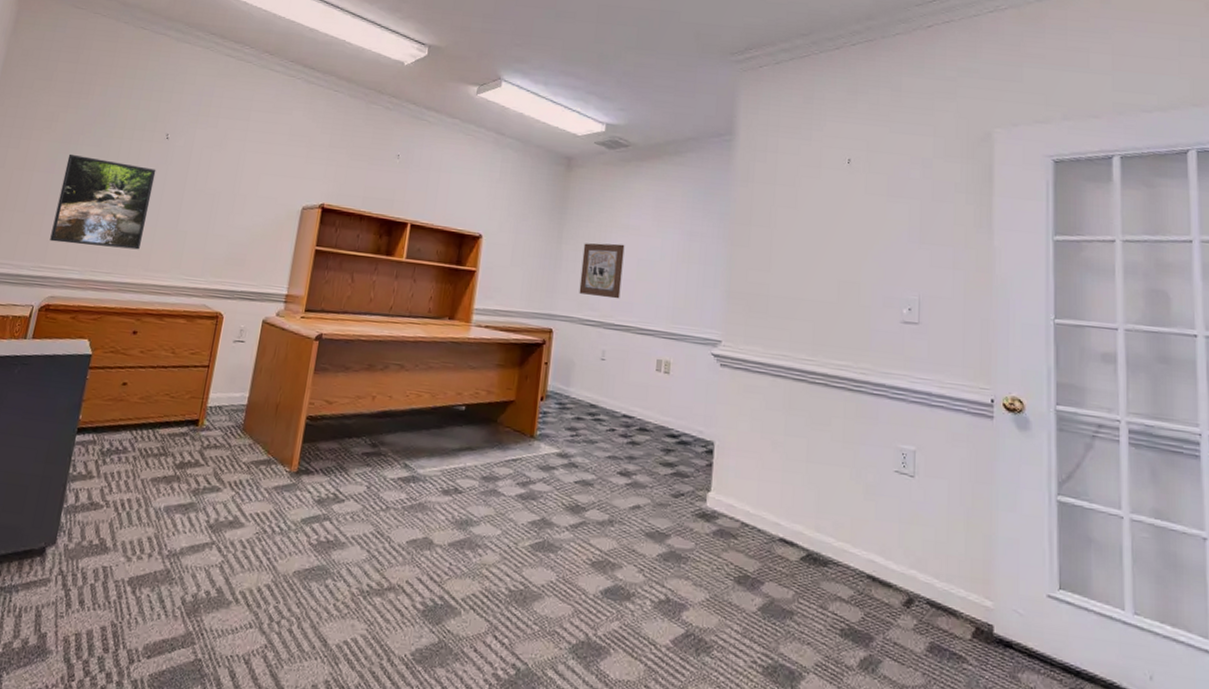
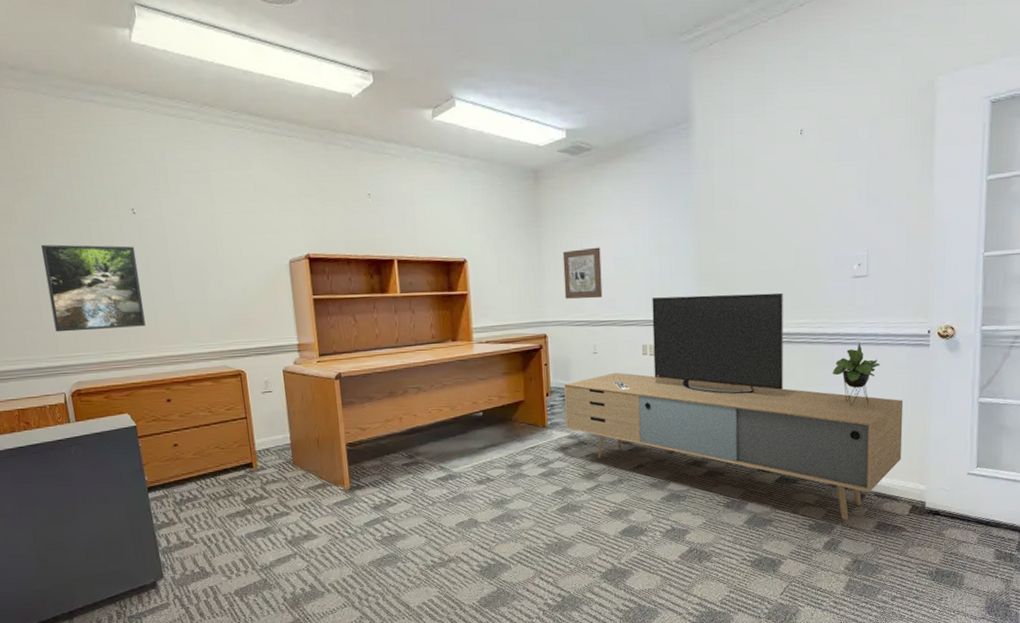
media console: none [556,307,963,632] -> present [563,292,904,521]

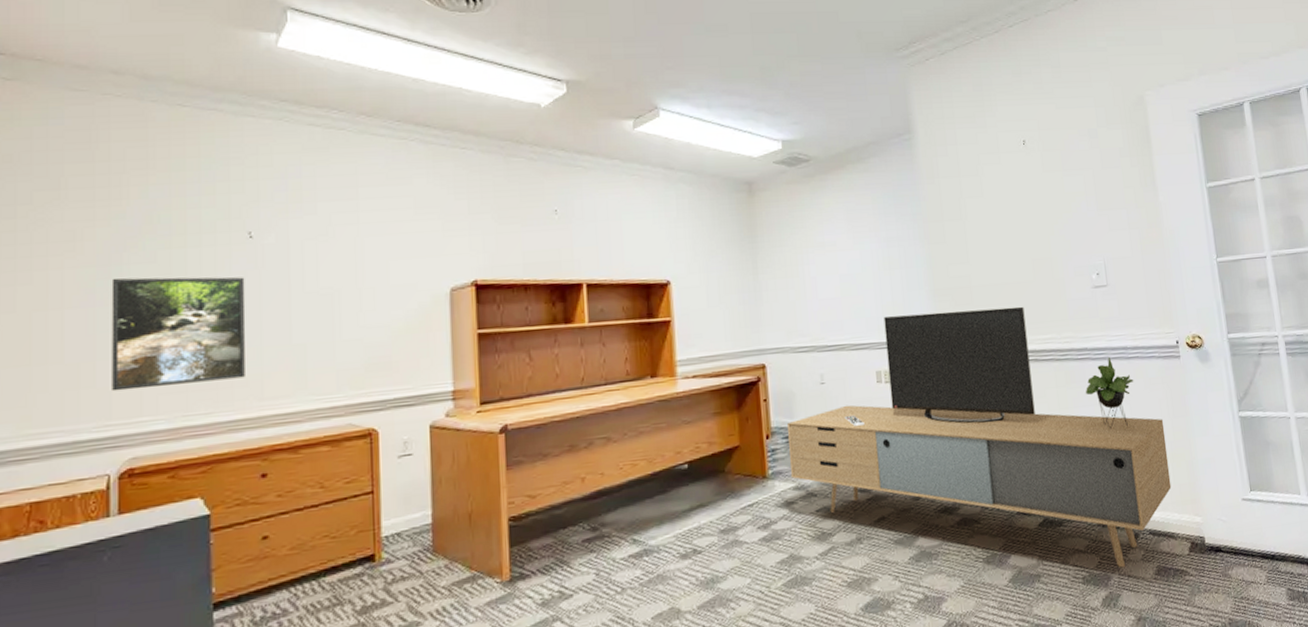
wall art: present [562,247,603,299] -> none [781,263,828,322]

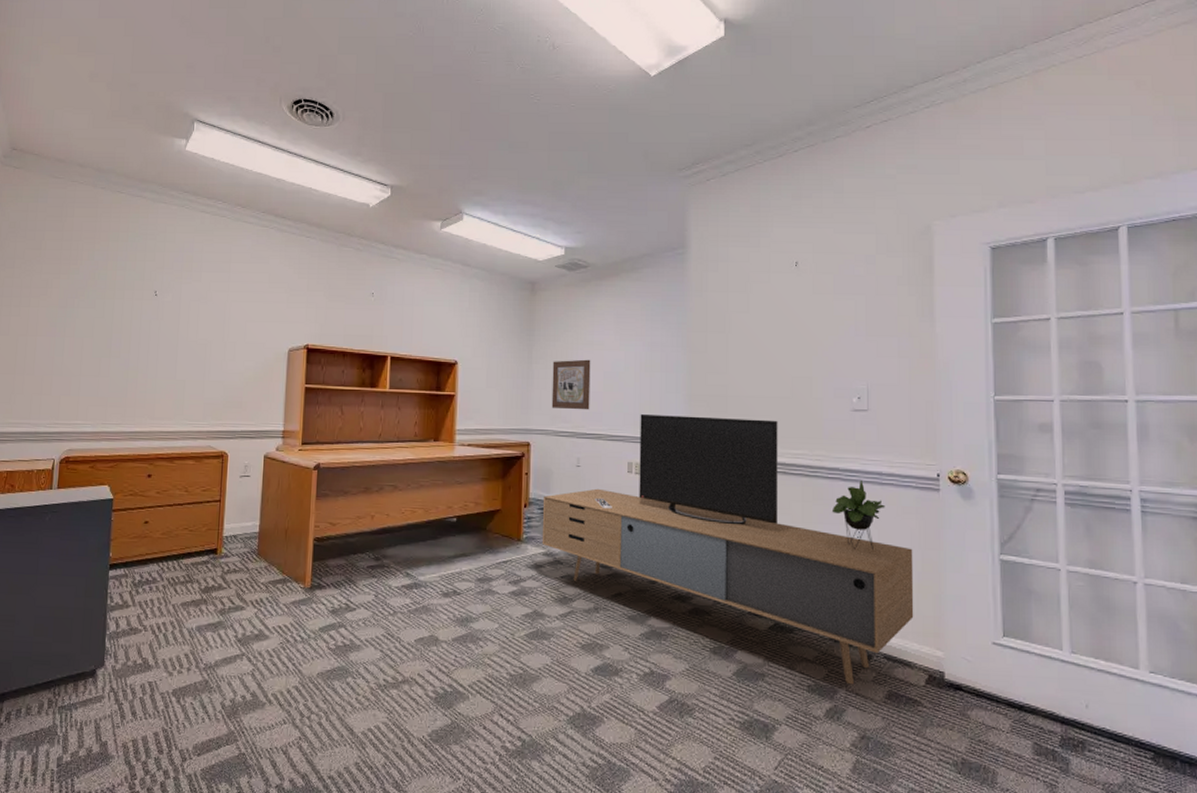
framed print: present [111,277,246,392] -> none [60,317,150,401]
wall art: none [781,263,828,322] -> present [551,359,591,410]

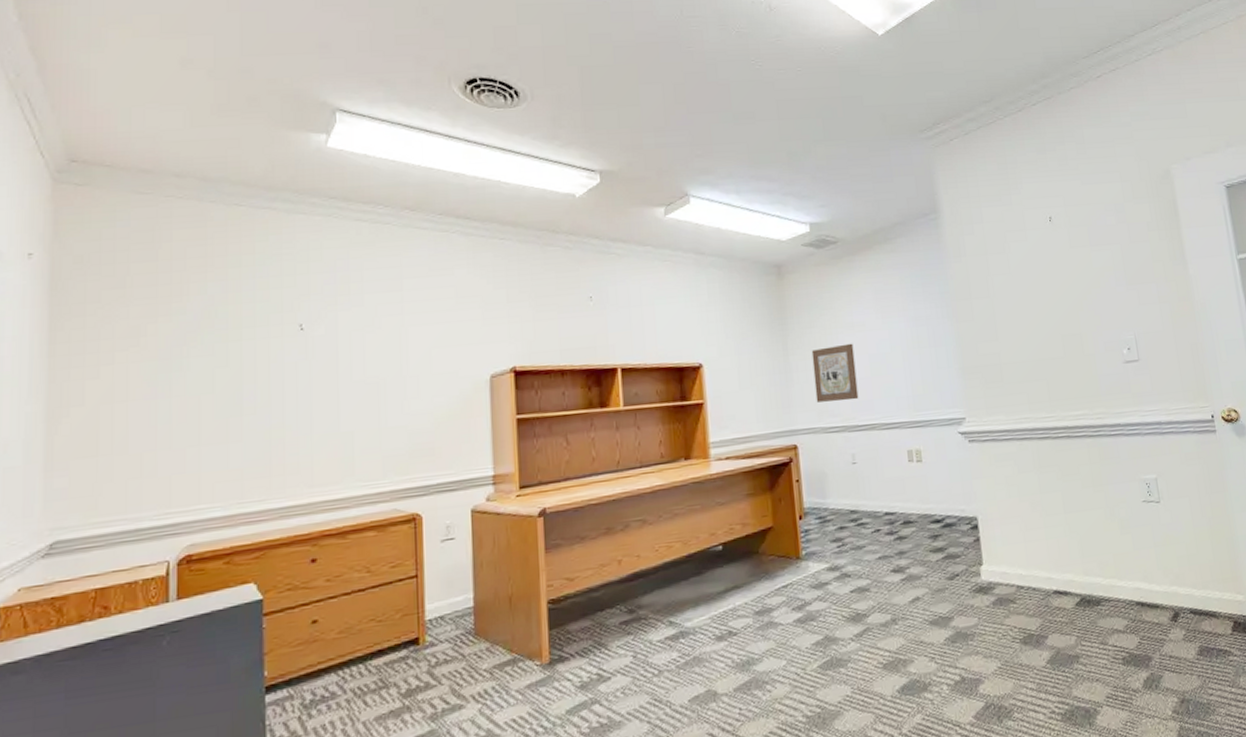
media console: present [541,413,914,685] -> none [819,382,1212,648]

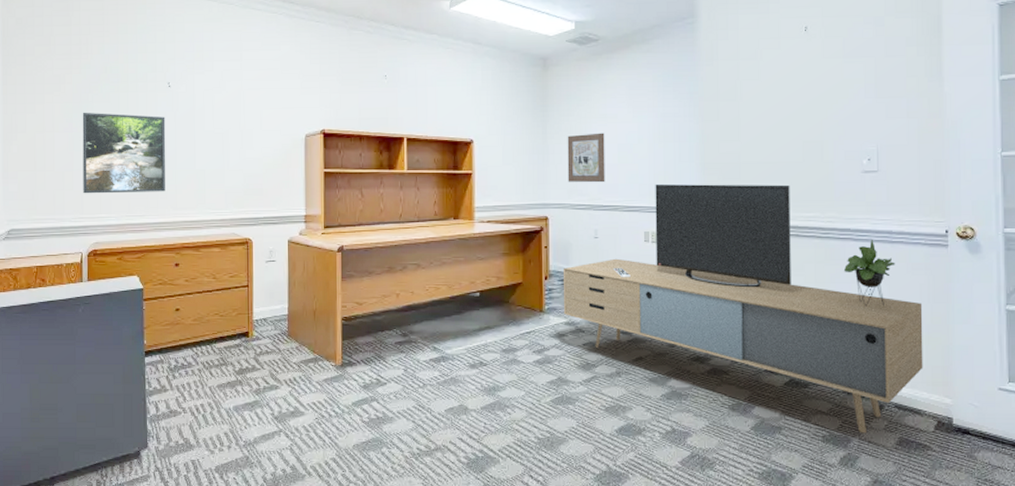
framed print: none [172,368,297,481] -> present [82,112,166,194]
media console: none [819,382,1212,648] -> present [562,183,923,434]

